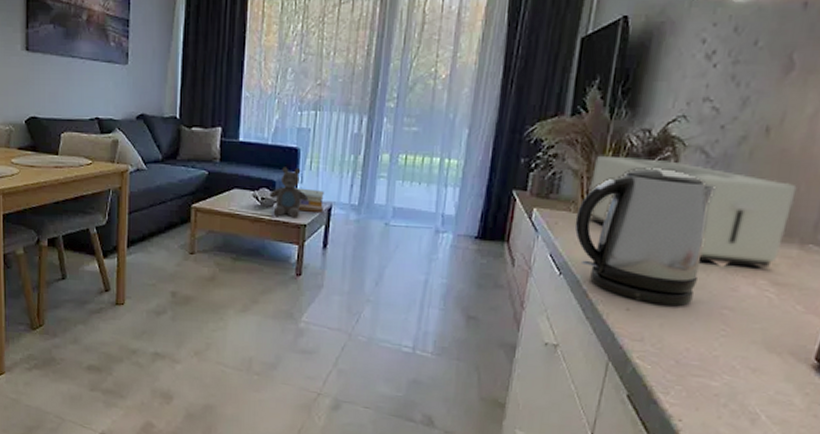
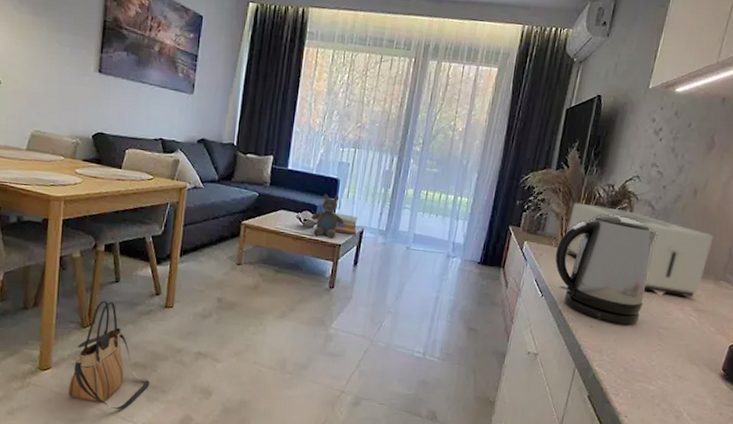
tote bag: none [23,299,106,417] -> present [67,300,150,410]

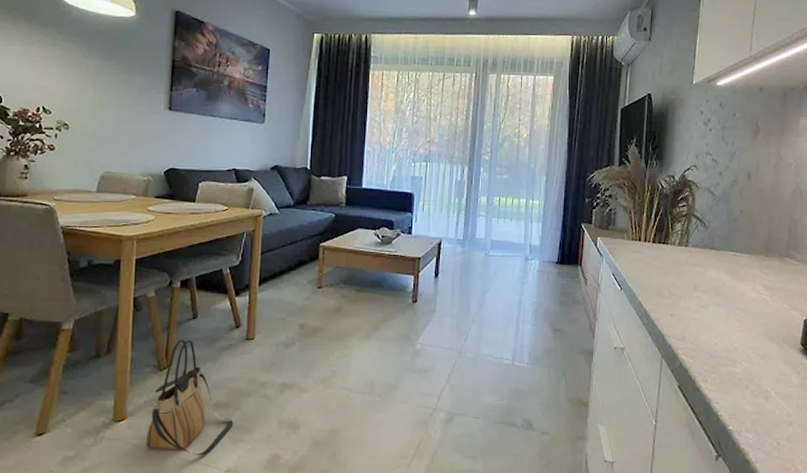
stuffed animal: present [311,194,345,239] -> none [389,209,422,252]
books: present [333,212,358,235] -> none [410,226,435,247]
kettle: present [555,214,658,325] -> none [628,204,721,309]
toaster: present [567,202,714,298] -> none [637,195,772,276]

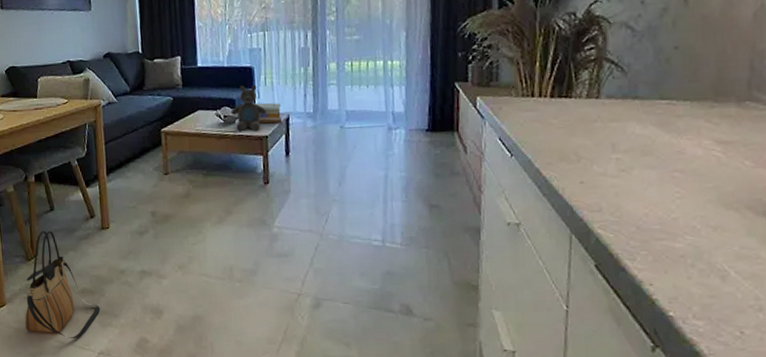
stuffed animal: none [389,209,422,252] -> present [231,84,267,131]
books: none [410,226,435,247] -> present [253,102,282,124]

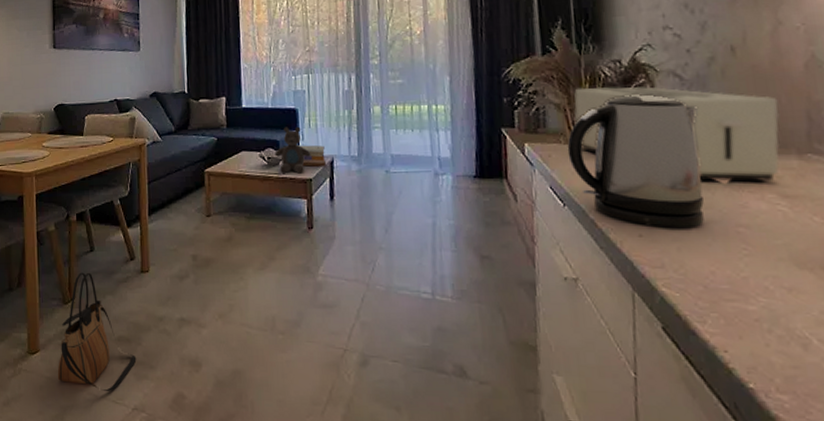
kettle: none [517,46,646,174] -> present [567,94,704,228]
toaster: none [527,38,724,130] -> present [574,86,780,182]

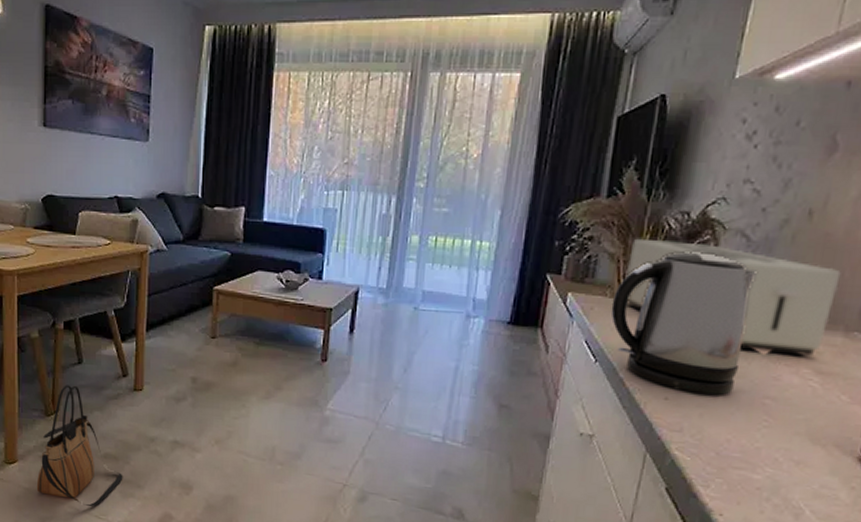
stuffed animal: present [274,126,311,174] -> none [294,248,335,302]
books: present [297,145,326,167] -> none [320,270,351,296]

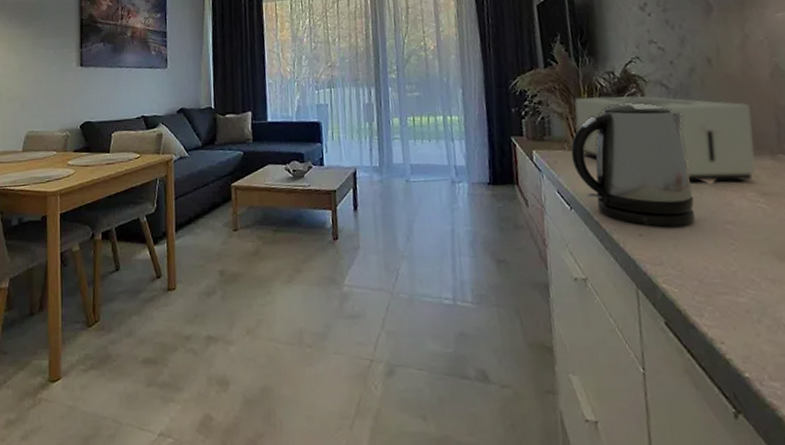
tote bag: present [36,384,123,507] -> none [79,292,163,419]

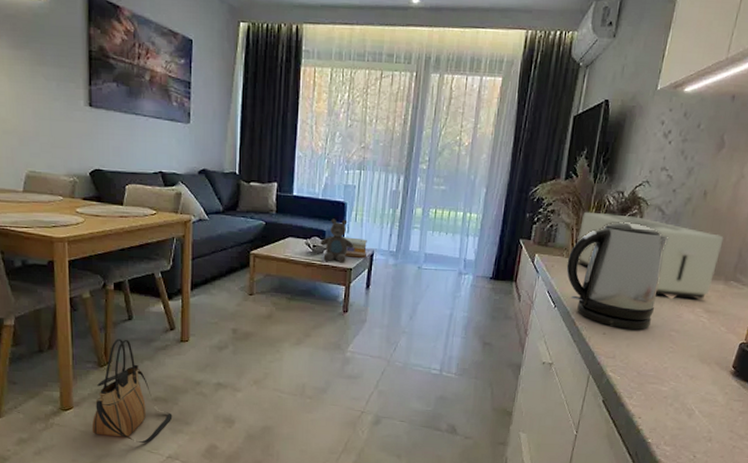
tote bag: none [79,292,163,419] -> present [91,338,173,444]
stuffed animal: none [299,139,335,185] -> present [320,218,354,263]
books: none [321,157,349,178] -> present [342,237,367,258]

